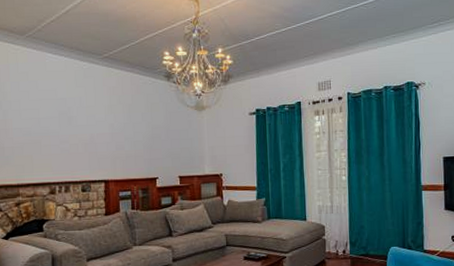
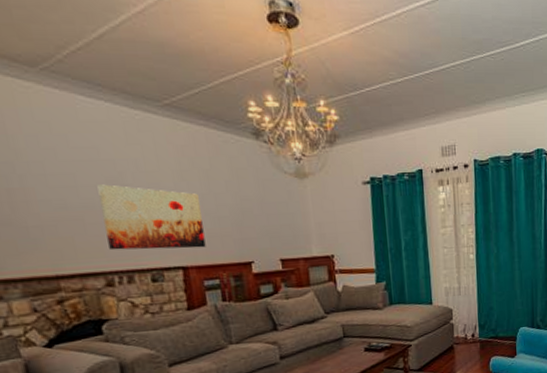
wall art: none [53,116,123,166] -> present [97,184,206,250]

